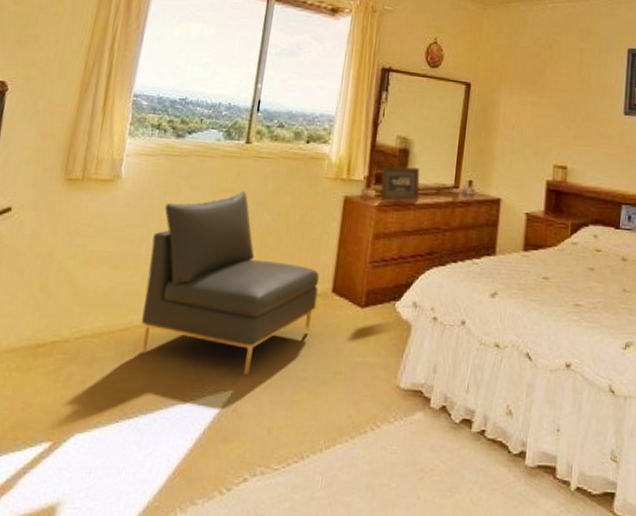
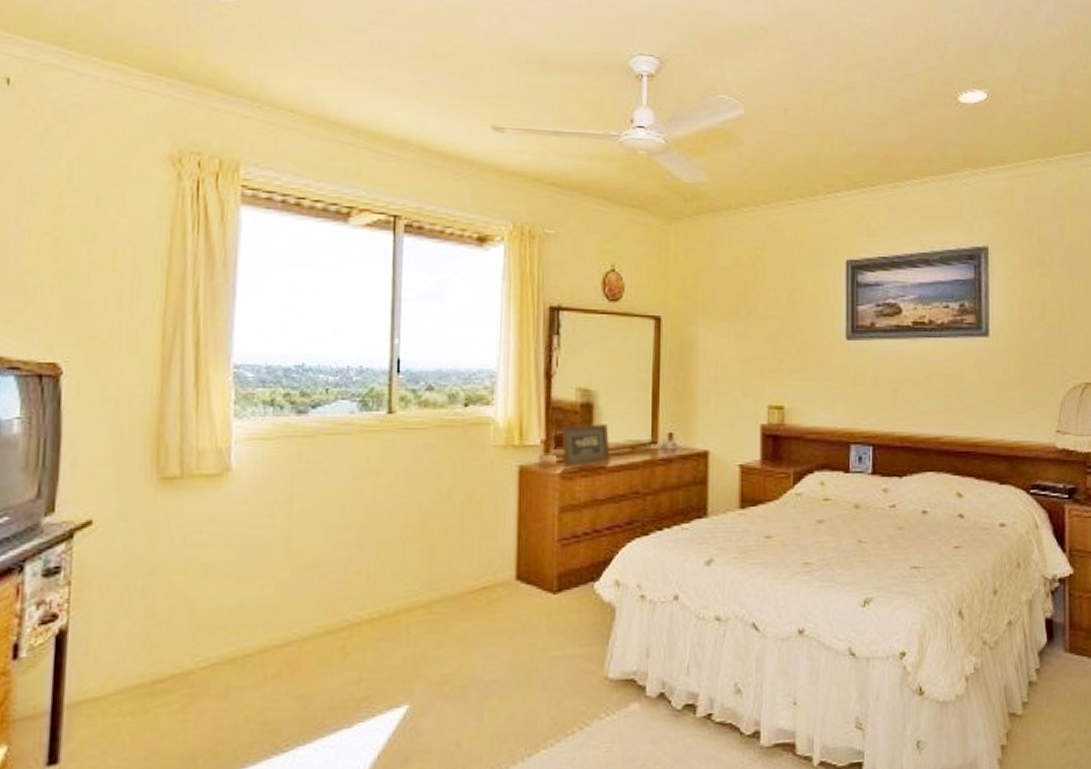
armchair: present [140,190,319,375] -> none [282,471,499,686]

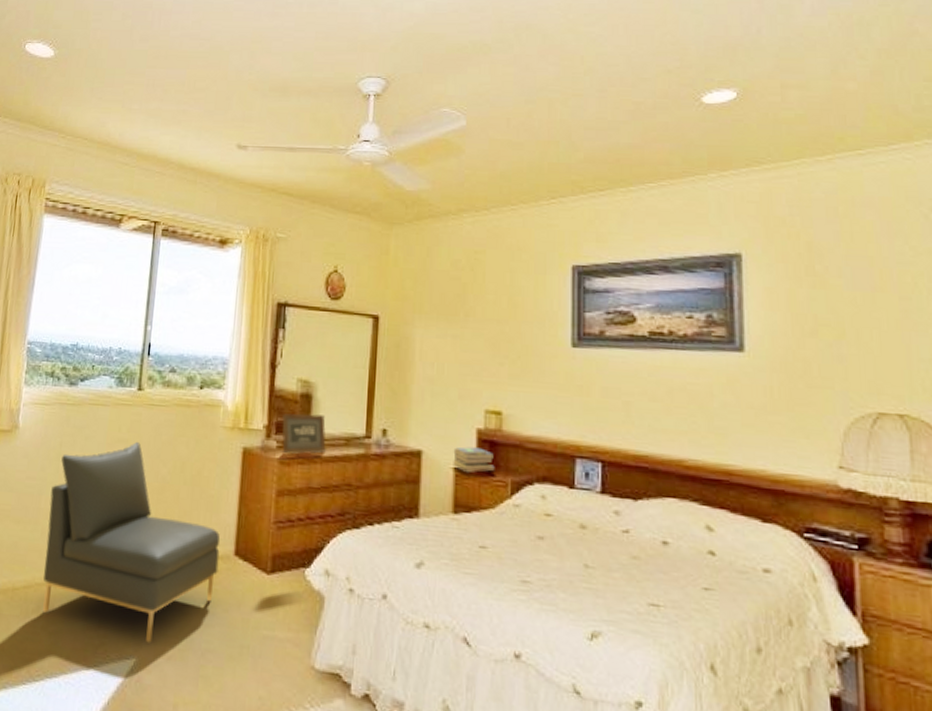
armchair: none [282,471,499,686] -> present [43,441,220,643]
books: none [739,443,778,469] -> present [453,447,495,473]

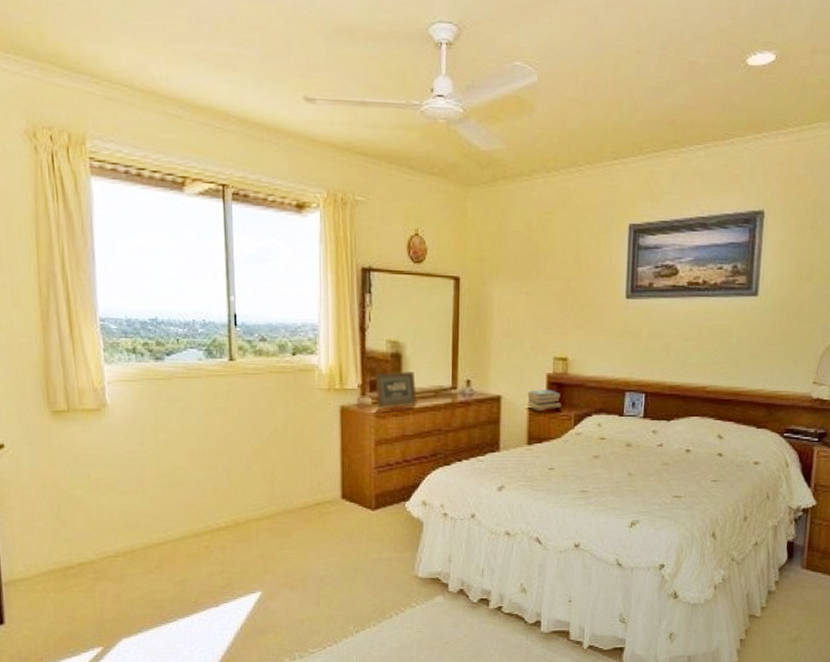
armchair: present [43,441,220,643] -> none [154,408,328,578]

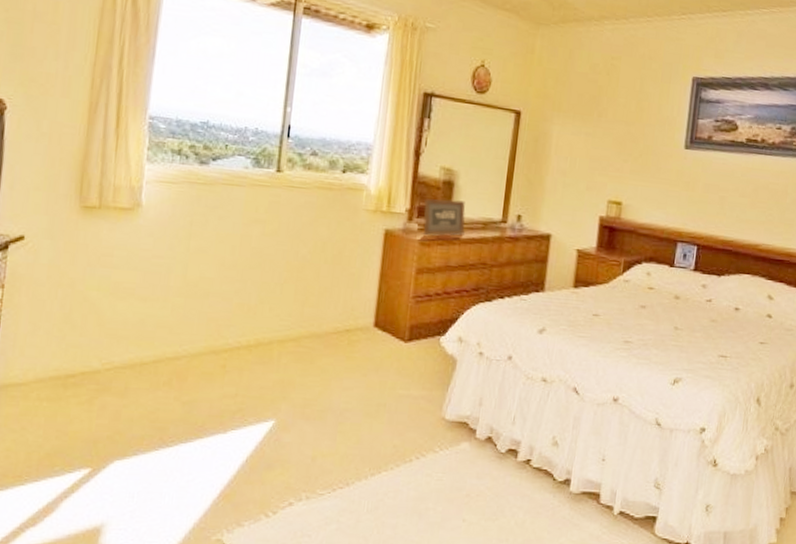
books: present [527,390,562,411] -> none [576,231,612,254]

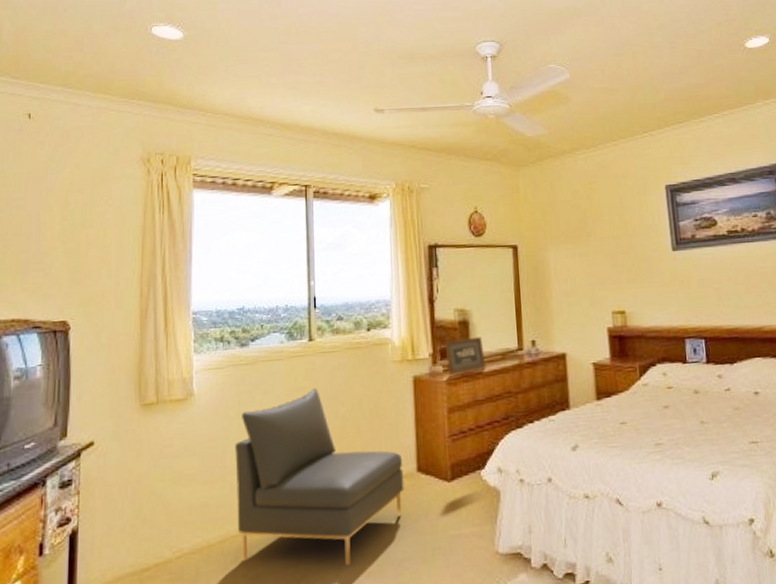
armchair: none [175,221,360,407] -> present [235,387,404,566]

